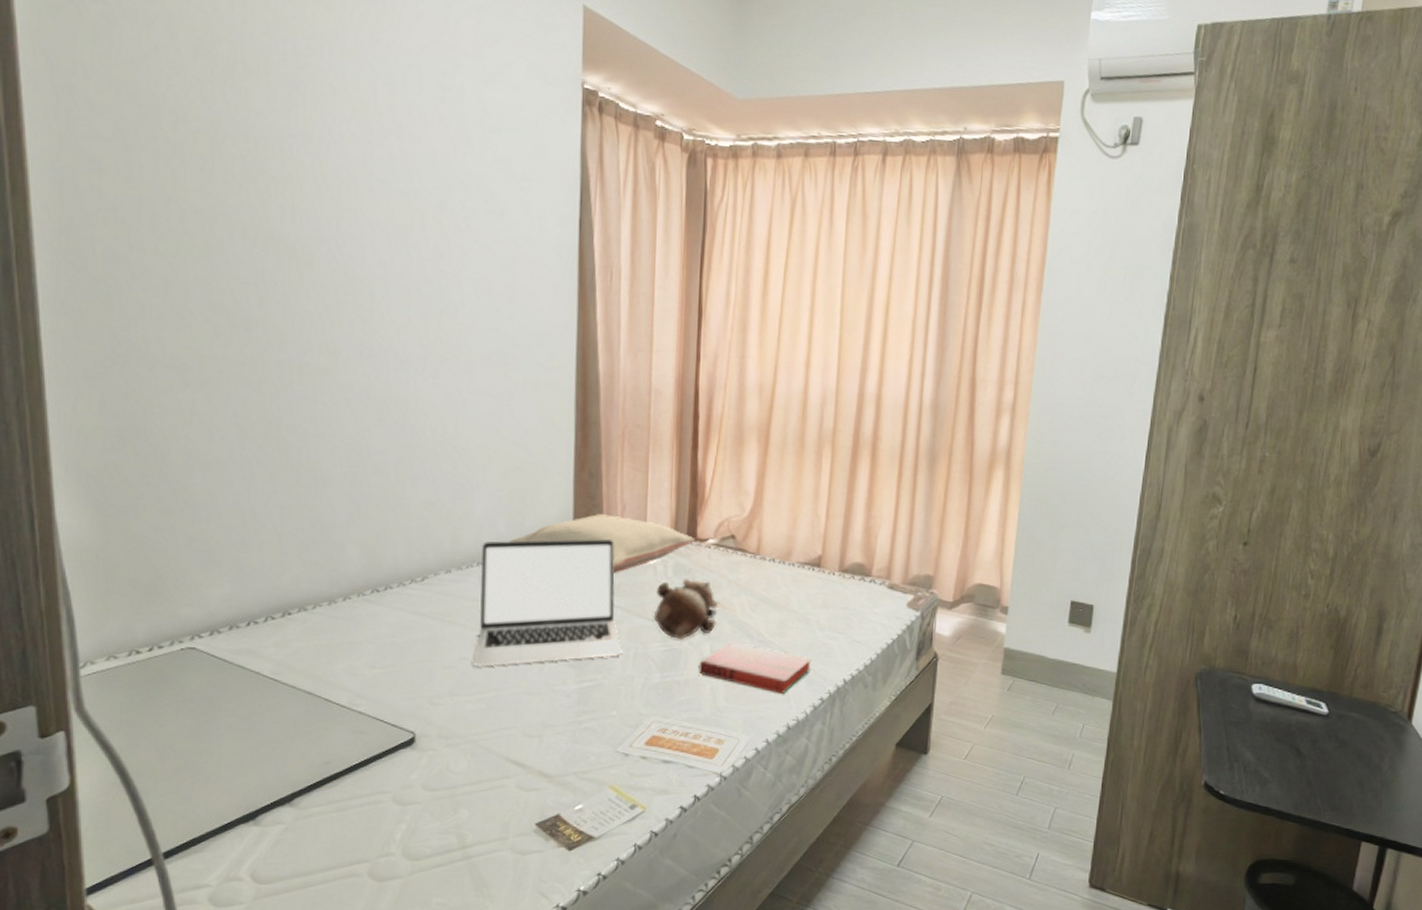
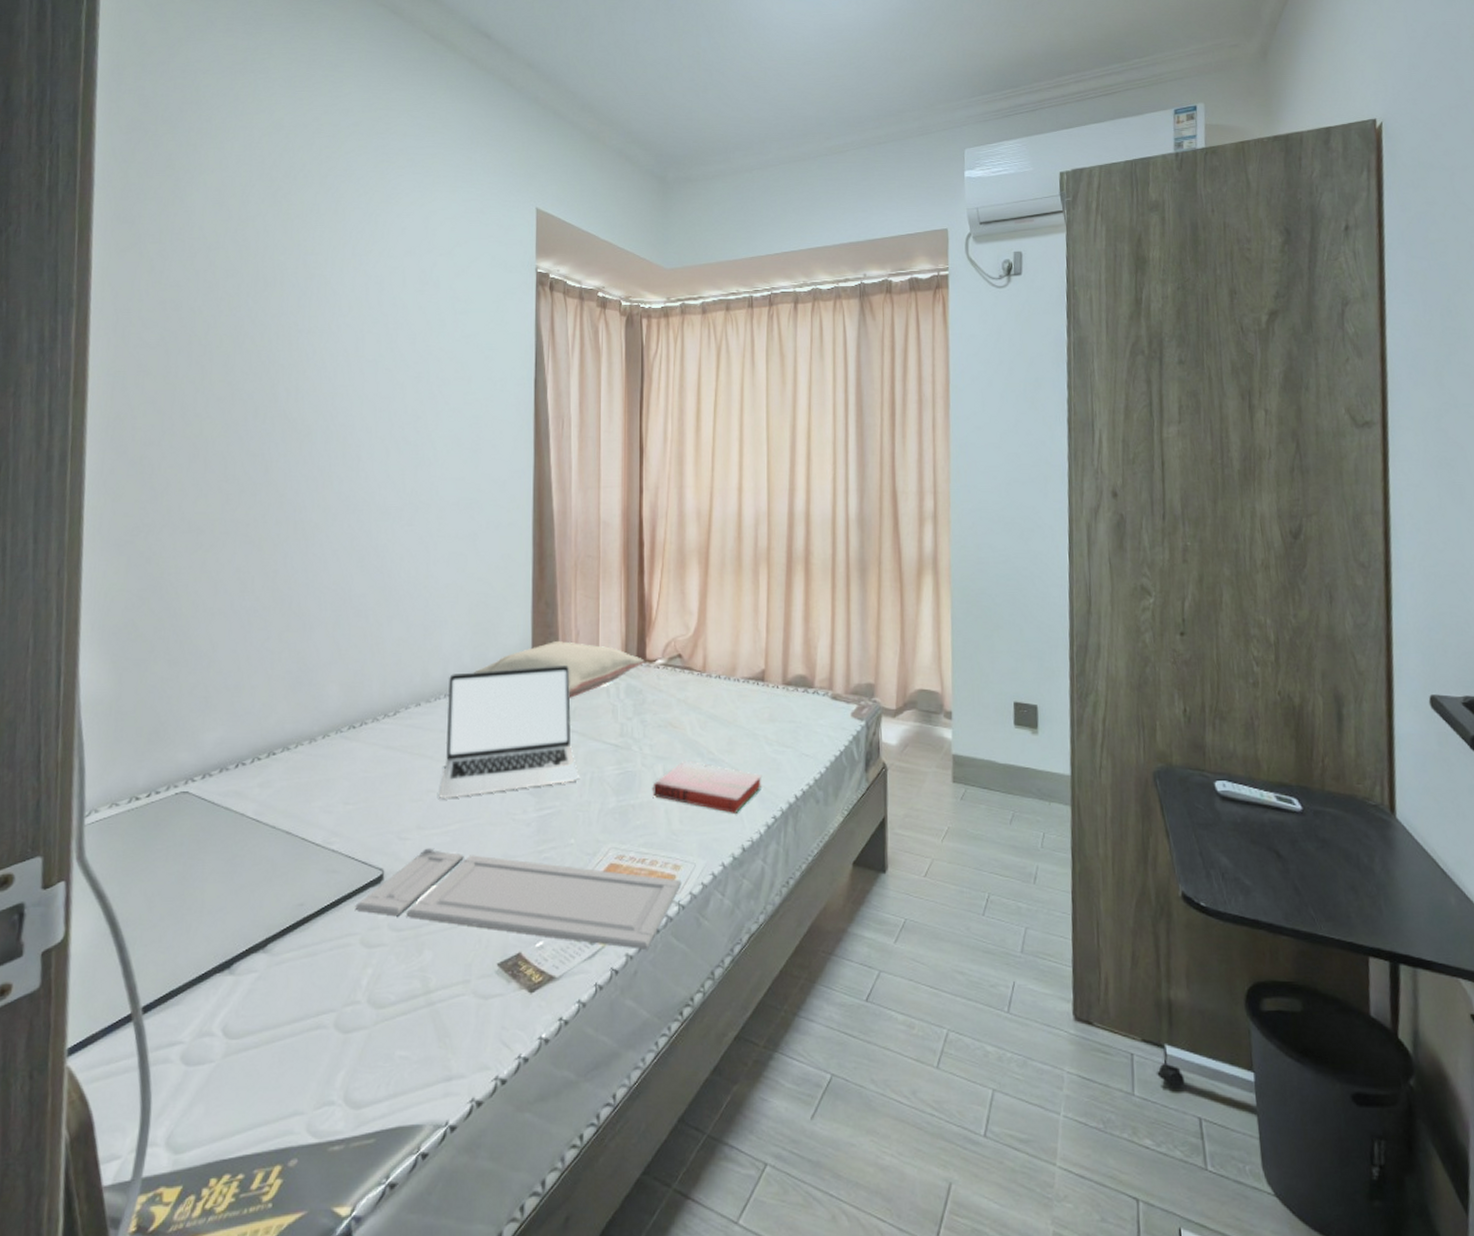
tray: none [385,715,724,817] -> present [355,850,681,951]
teddy bear: present [653,579,718,640] -> none [607,700,669,762]

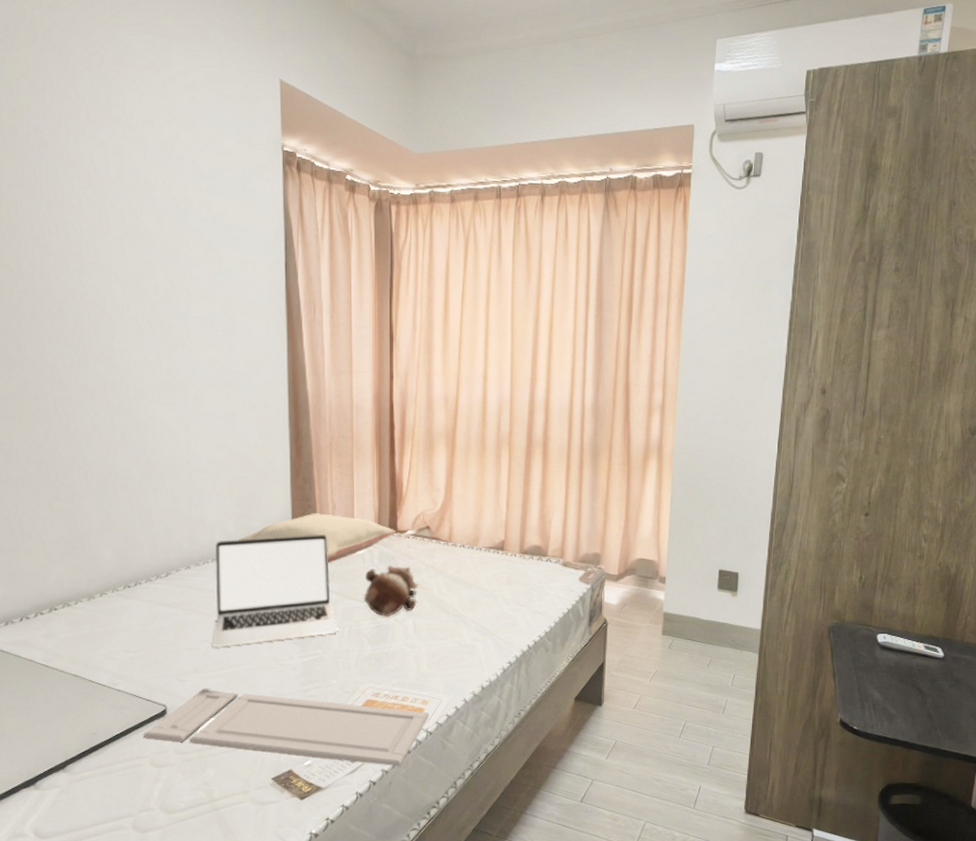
teddy bear: none [607,700,669,762] -> present [363,565,418,618]
hardback book: present [653,760,762,813] -> none [404,616,500,659]

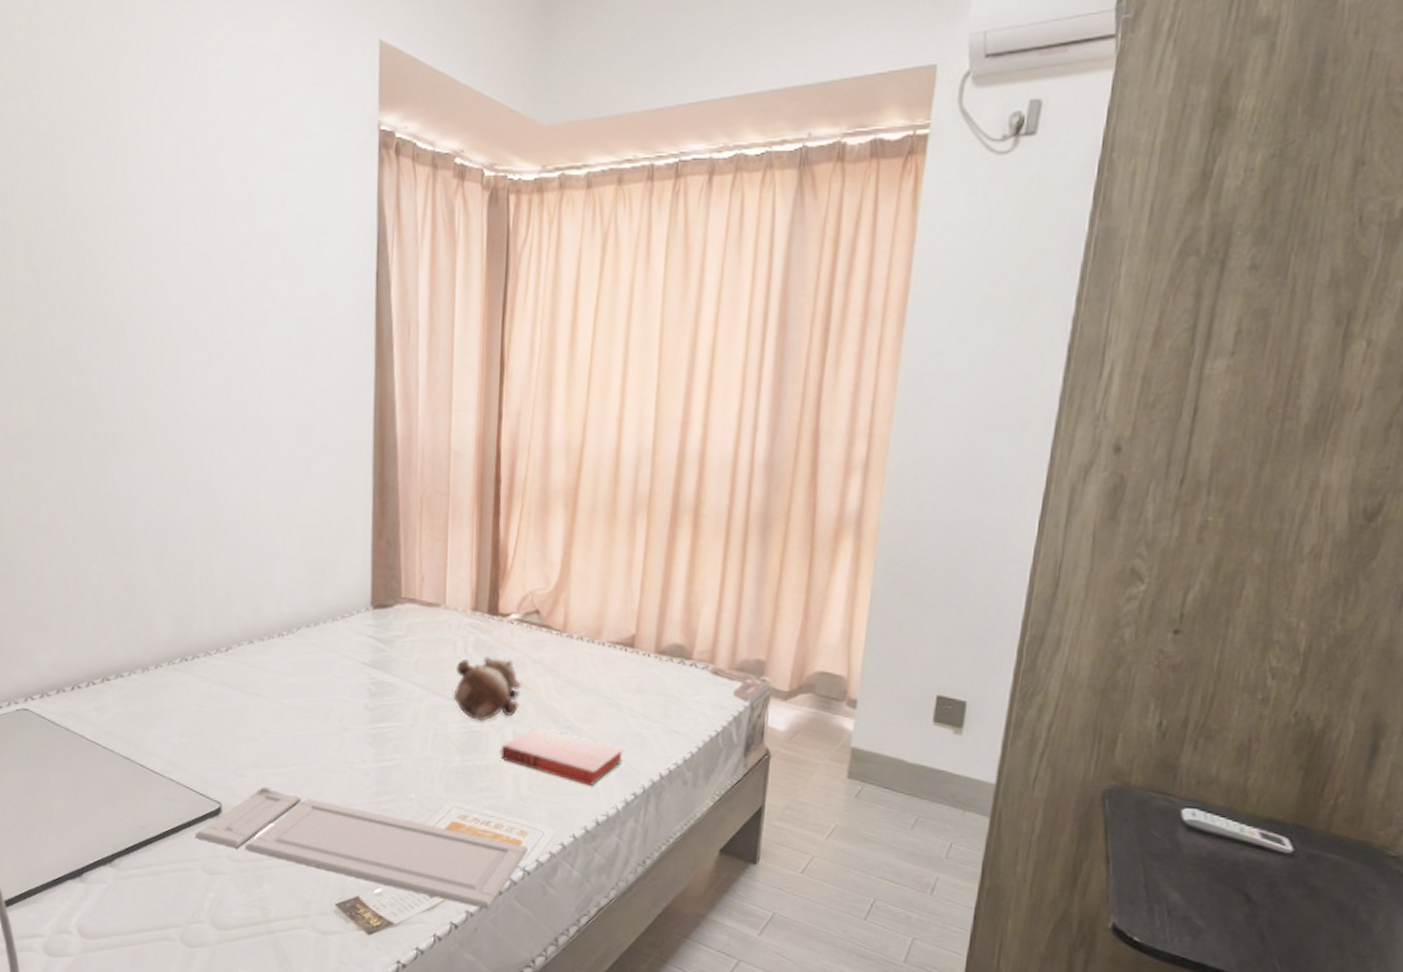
laptop: present [213,535,338,648] -> none [275,612,421,741]
pillow: present [238,512,396,563] -> none [308,584,497,649]
hardback book: none [404,616,500,659] -> present [500,725,624,786]

